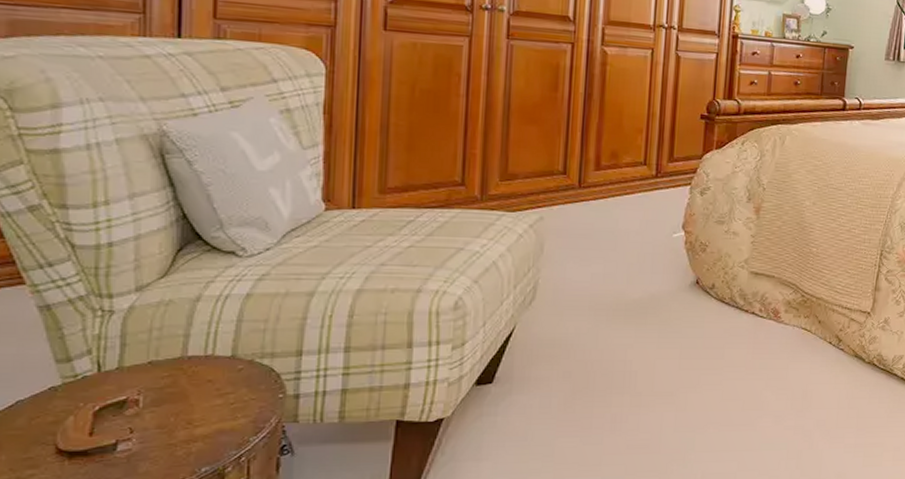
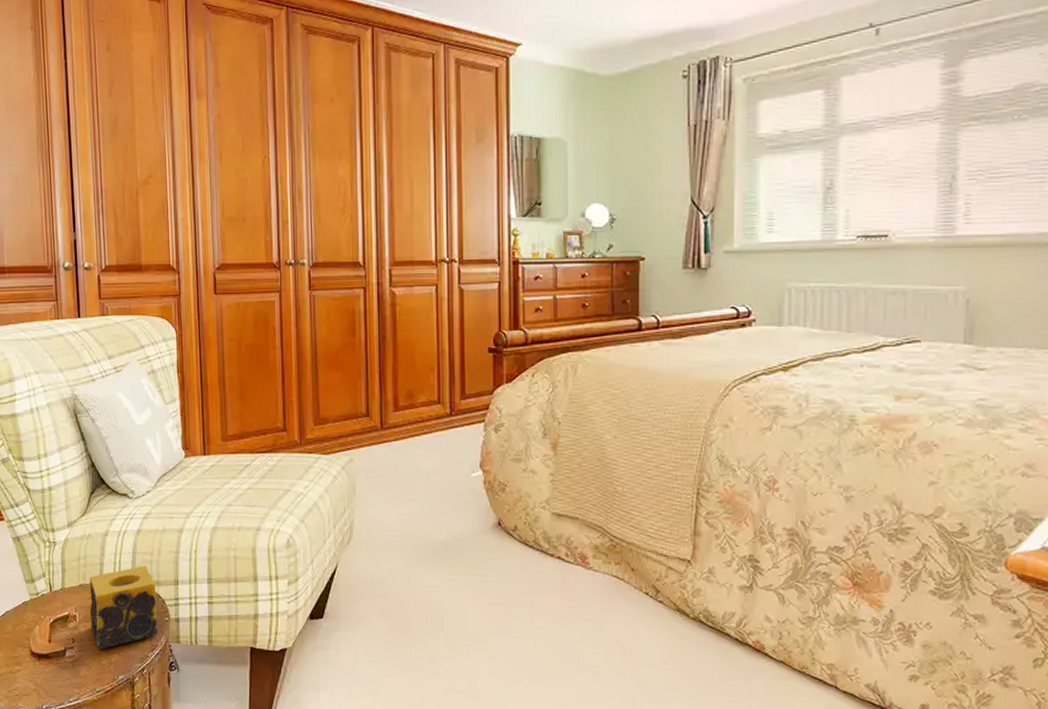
candle: none [161,334,268,438] -> present [89,565,157,650]

